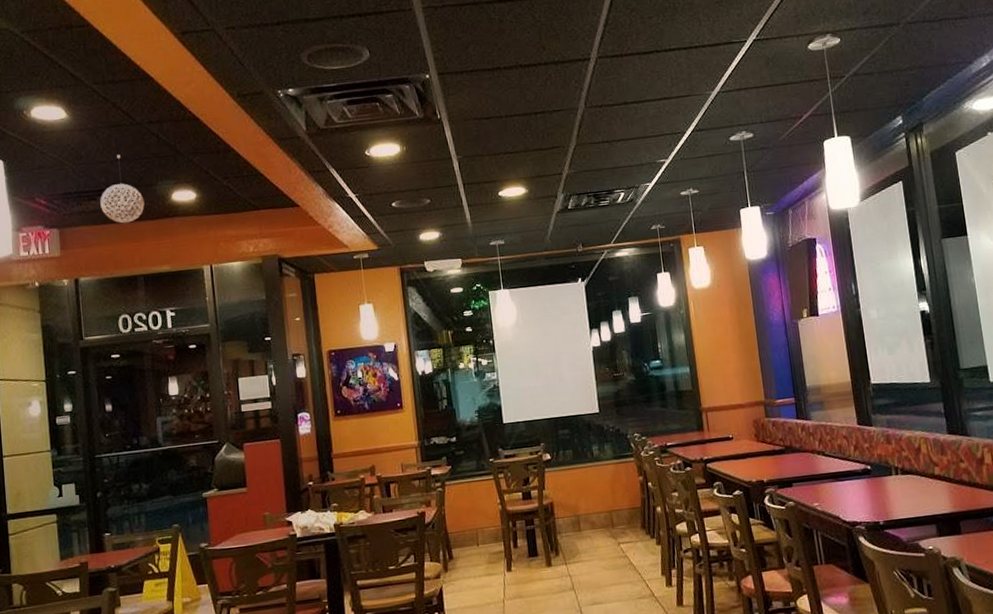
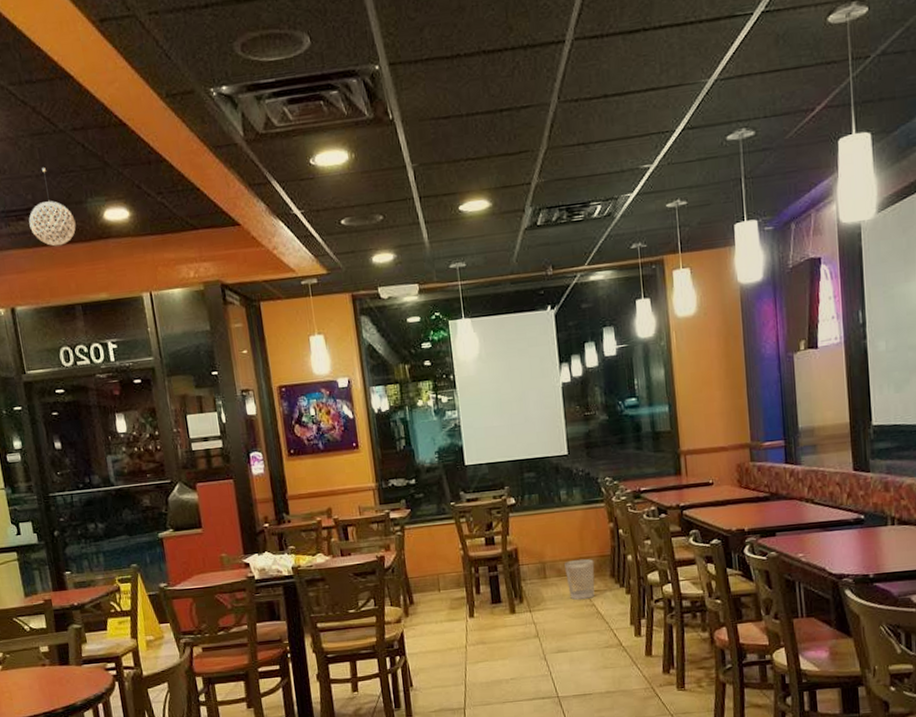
wastebasket: none [598,511,627,552] -> present [565,558,595,600]

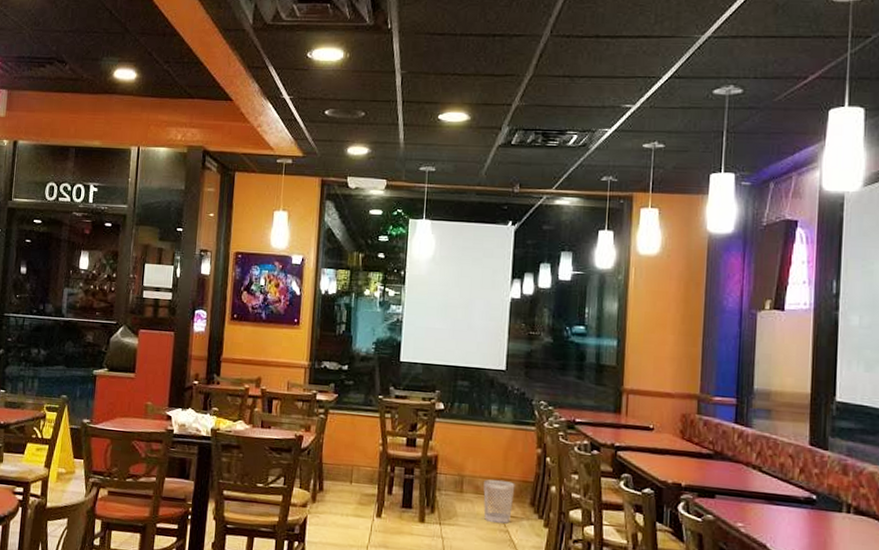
pendant light: present [29,168,76,247] -> none [48,26,88,94]

